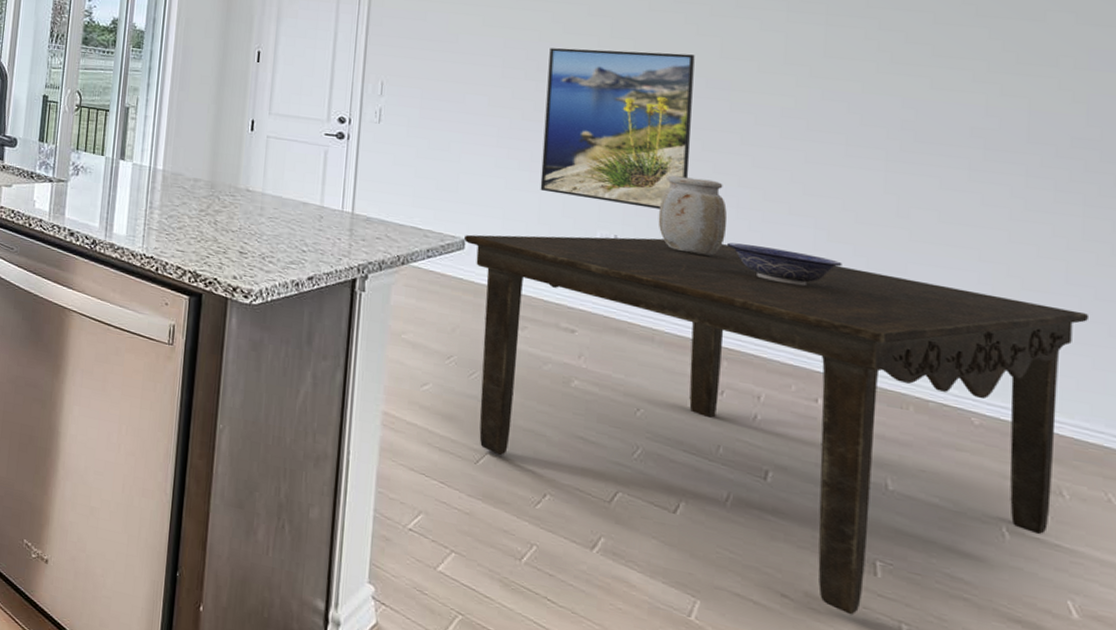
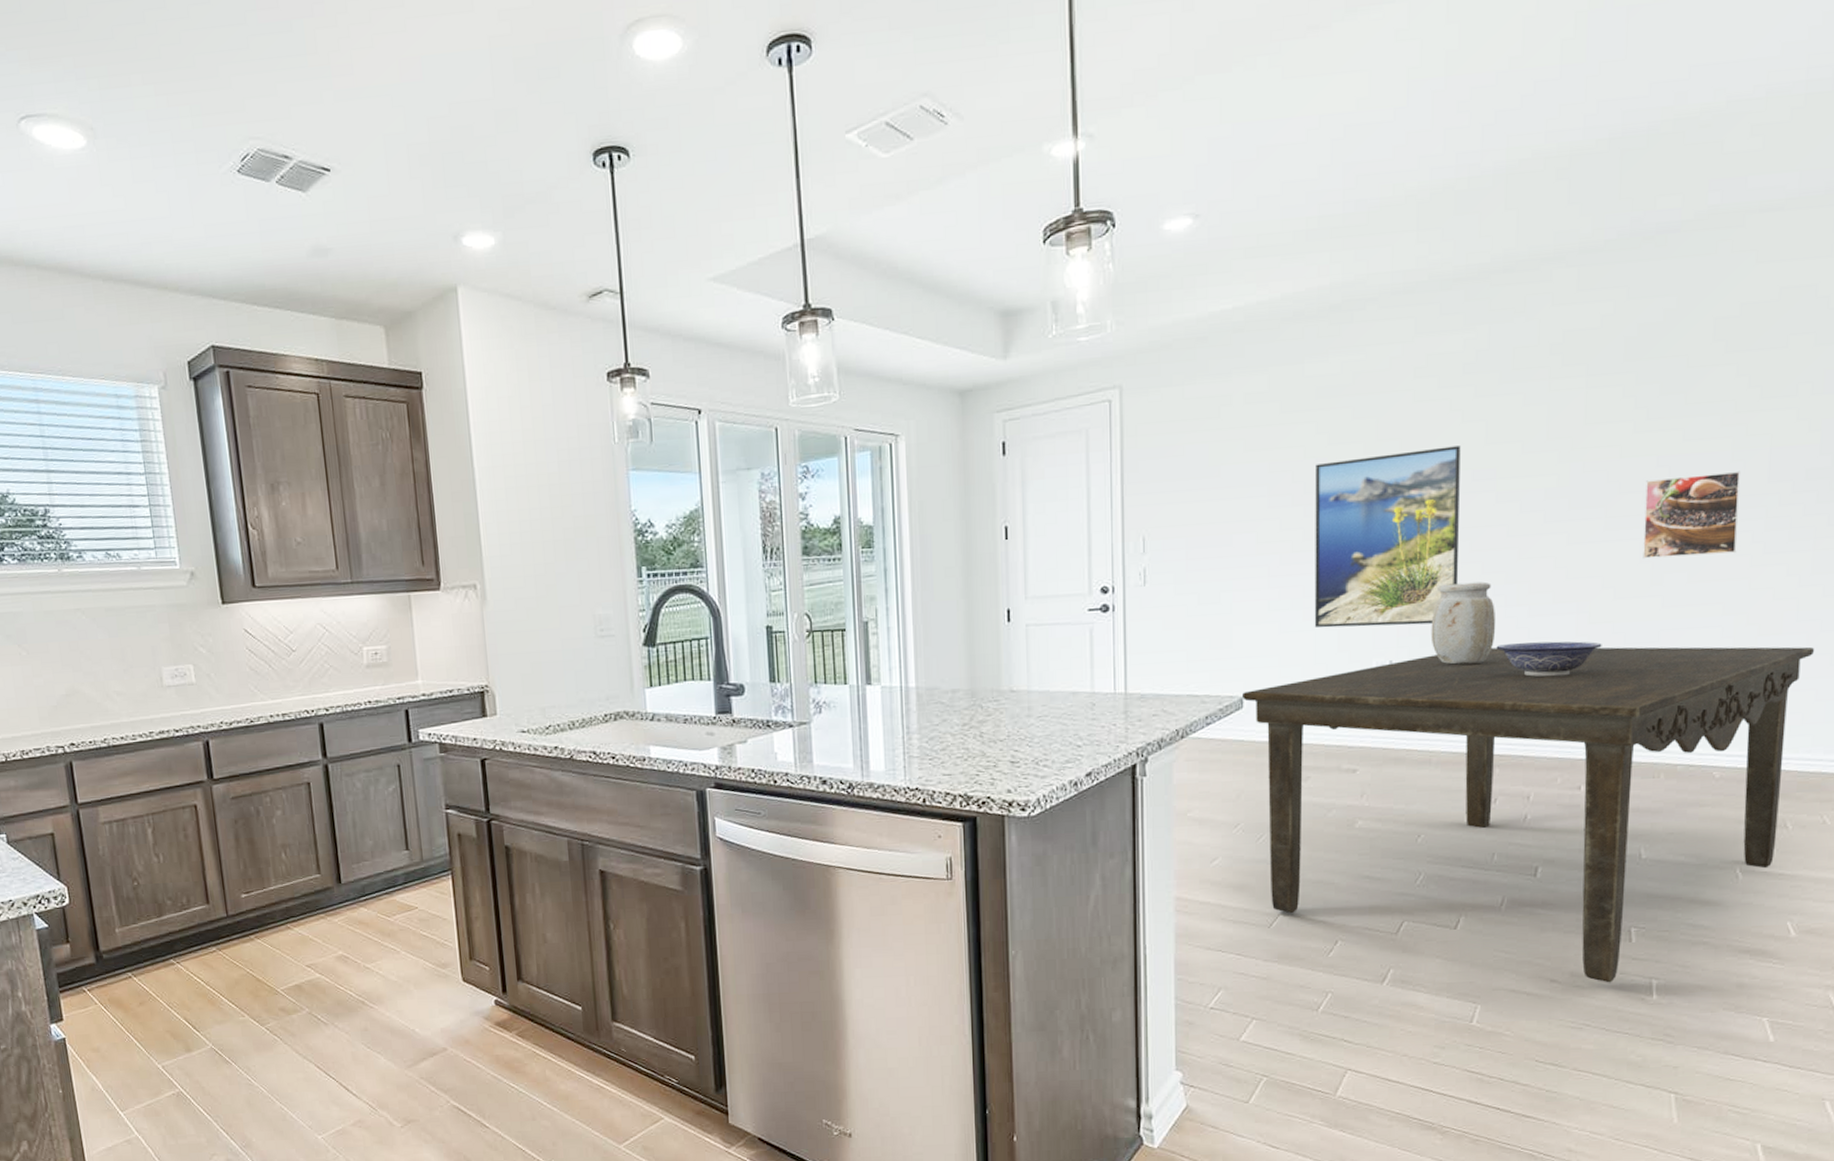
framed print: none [887,118,997,204] -> present [1643,471,1741,559]

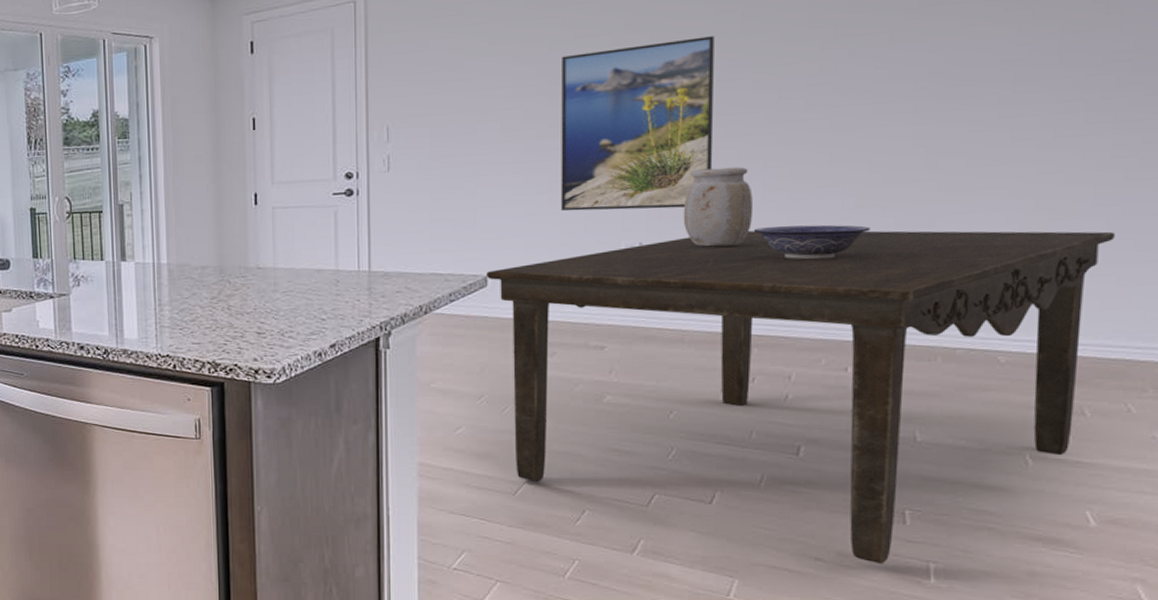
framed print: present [1643,471,1741,559] -> none [915,55,1028,144]

